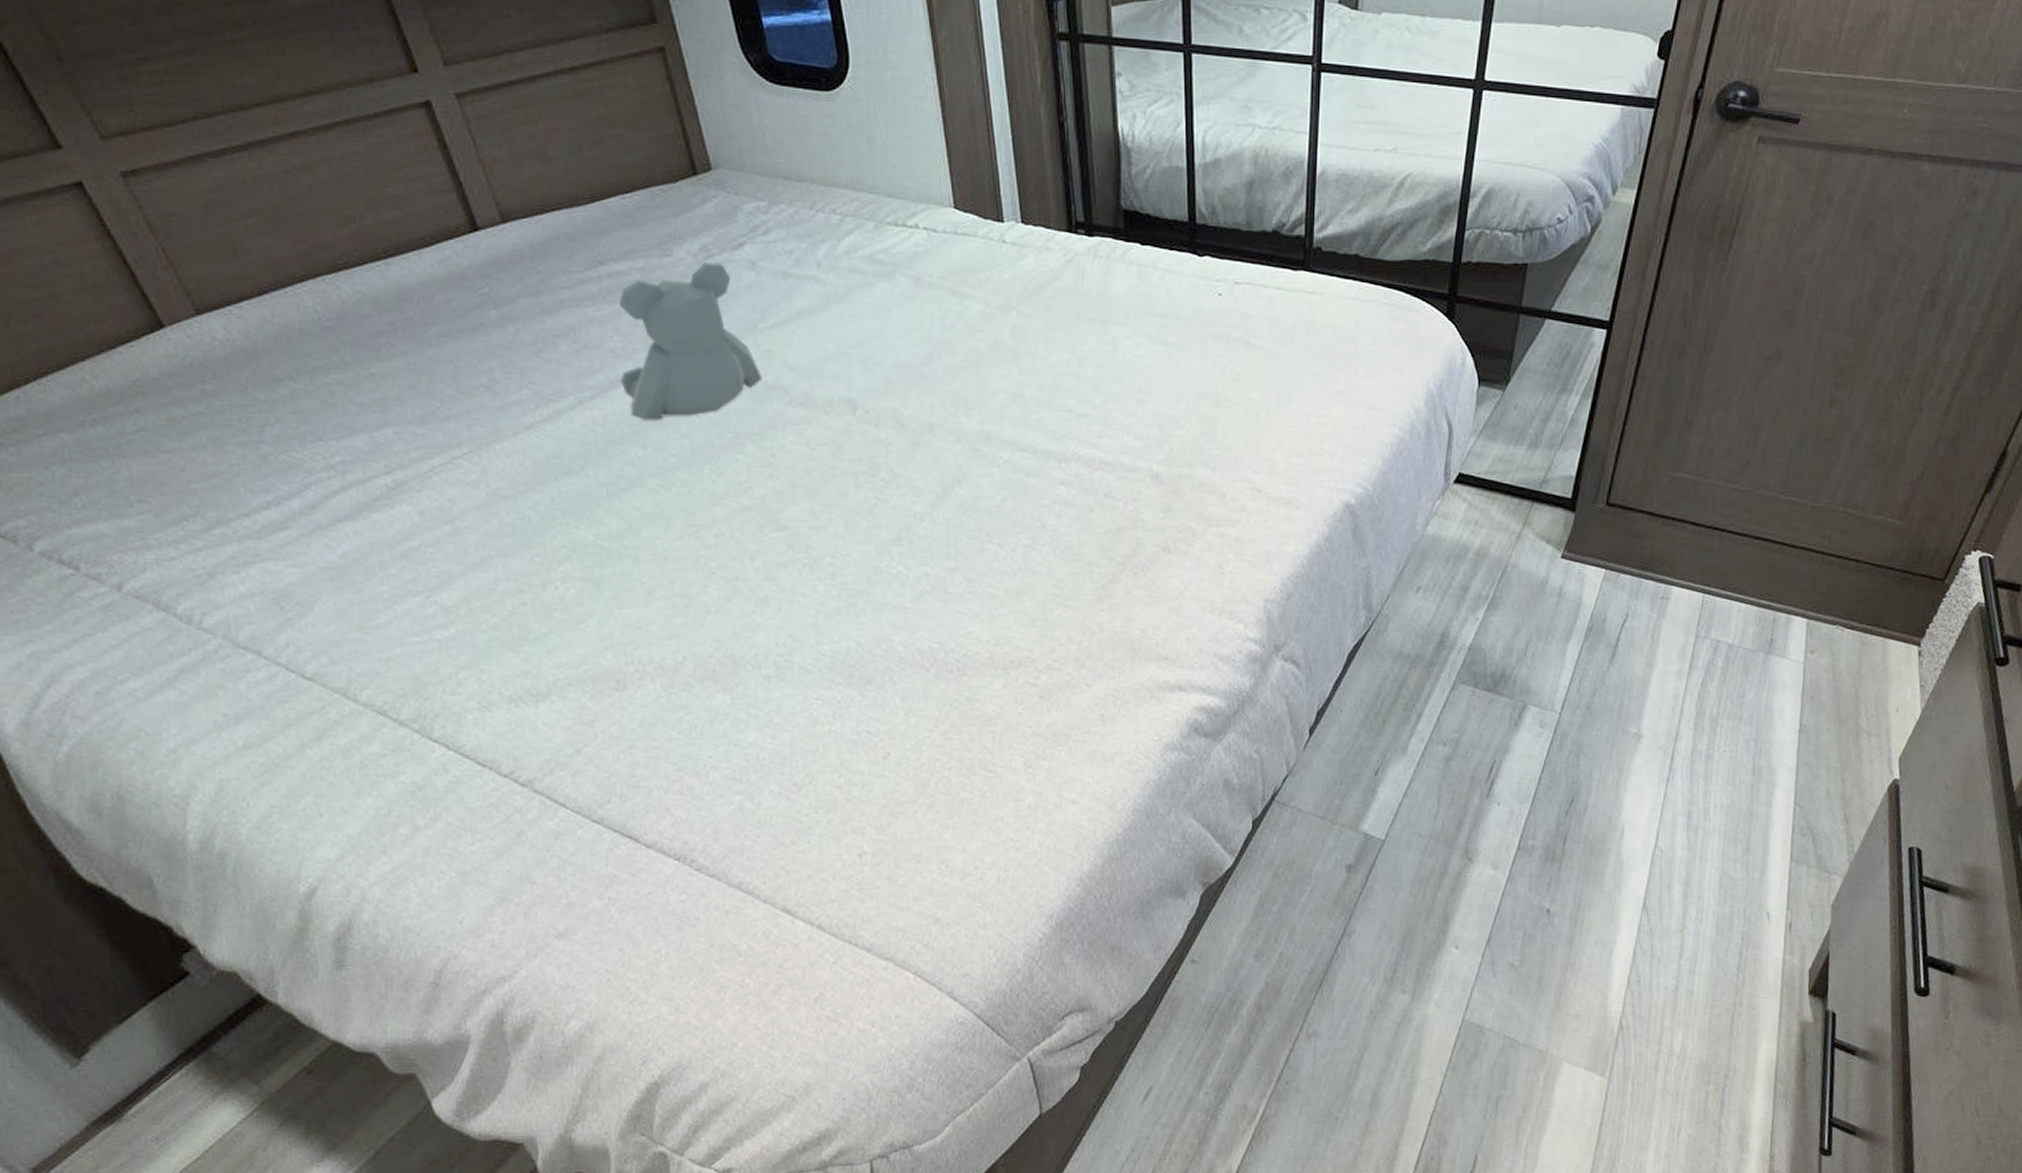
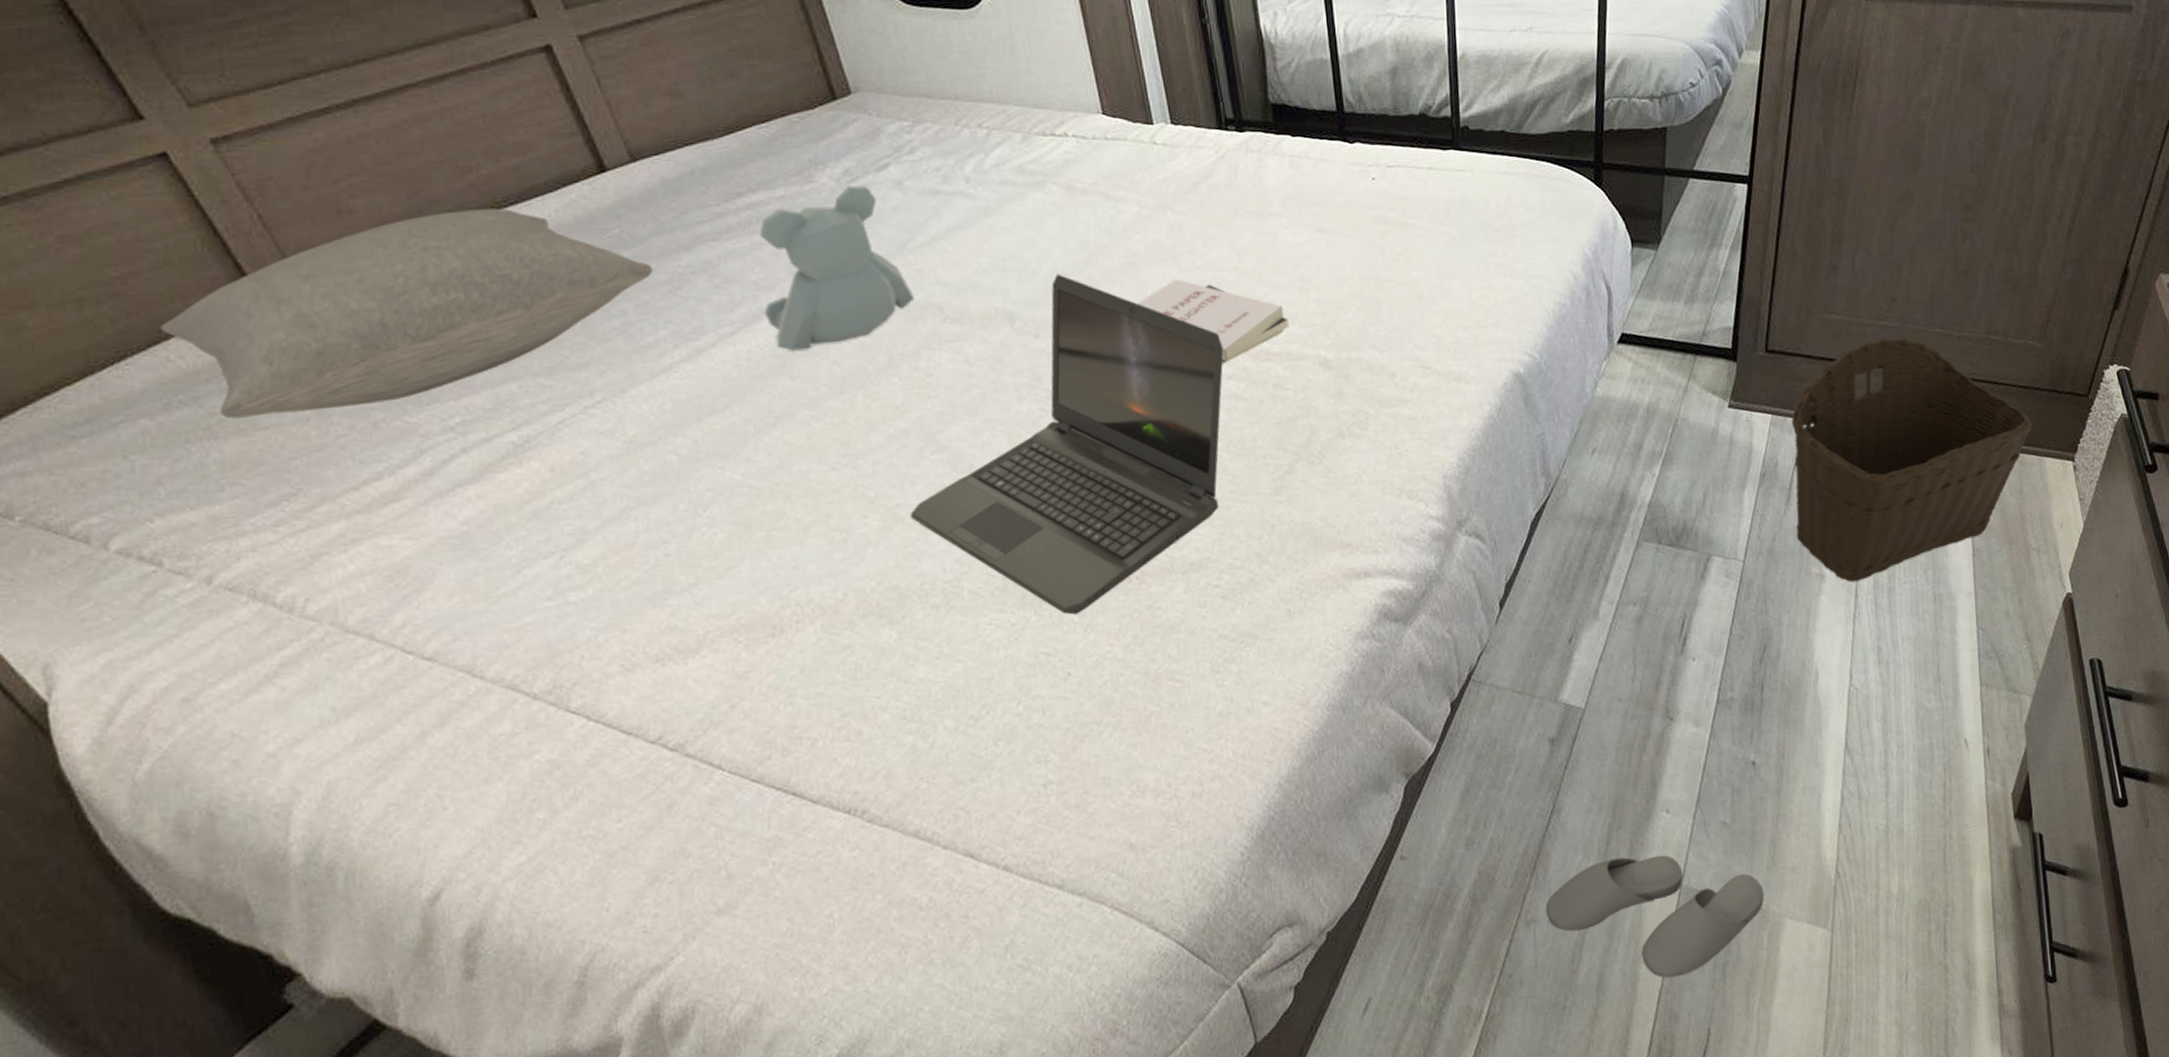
pillow: none [77,258,519,440] -> present [160,208,653,419]
laptop computer: none [748,366,1057,698] -> present [910,274,1224,615]
books: none [976,380,1124,469] -> present [1137,278,1289,365]
slippers: none [1328,985,1545,1104] -> present [1545,855,1764,978]
wicker basket: none [1617,502,1881,745] -> present [1791,337,2033,582]

